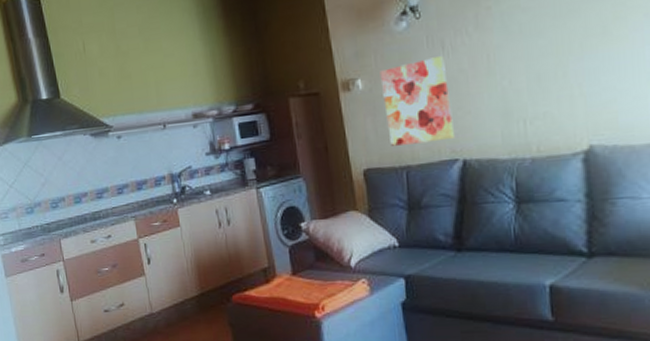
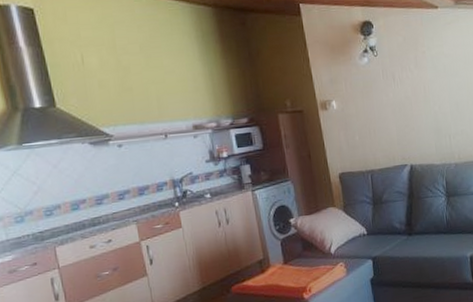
wall art: present [379,56,456,146] -> none [349,86,405,155]

